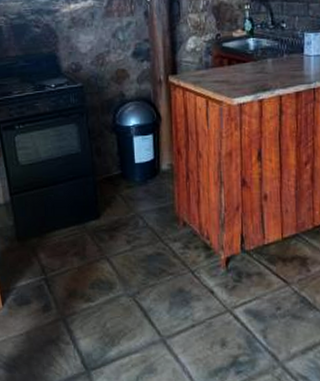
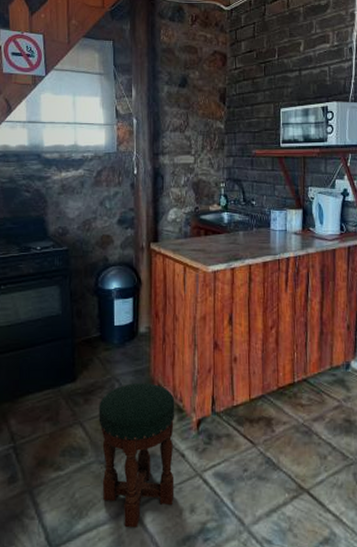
stool: none [124,220,205,357] -> present [98,383,175,528]

